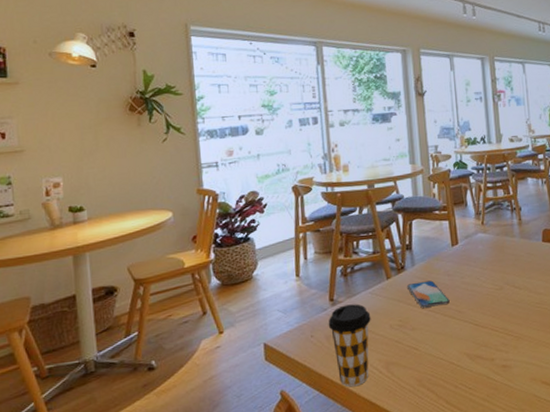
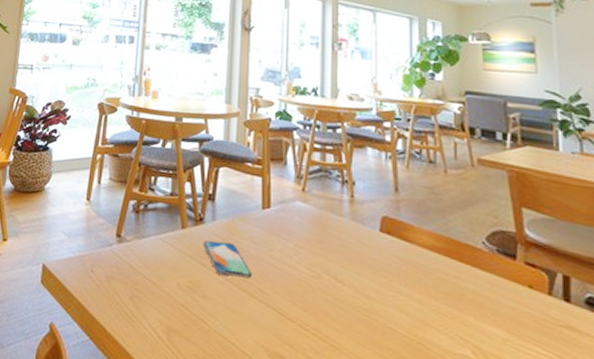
coffee cup: present [328,304,371,387] -> none [110,245,158,345]

